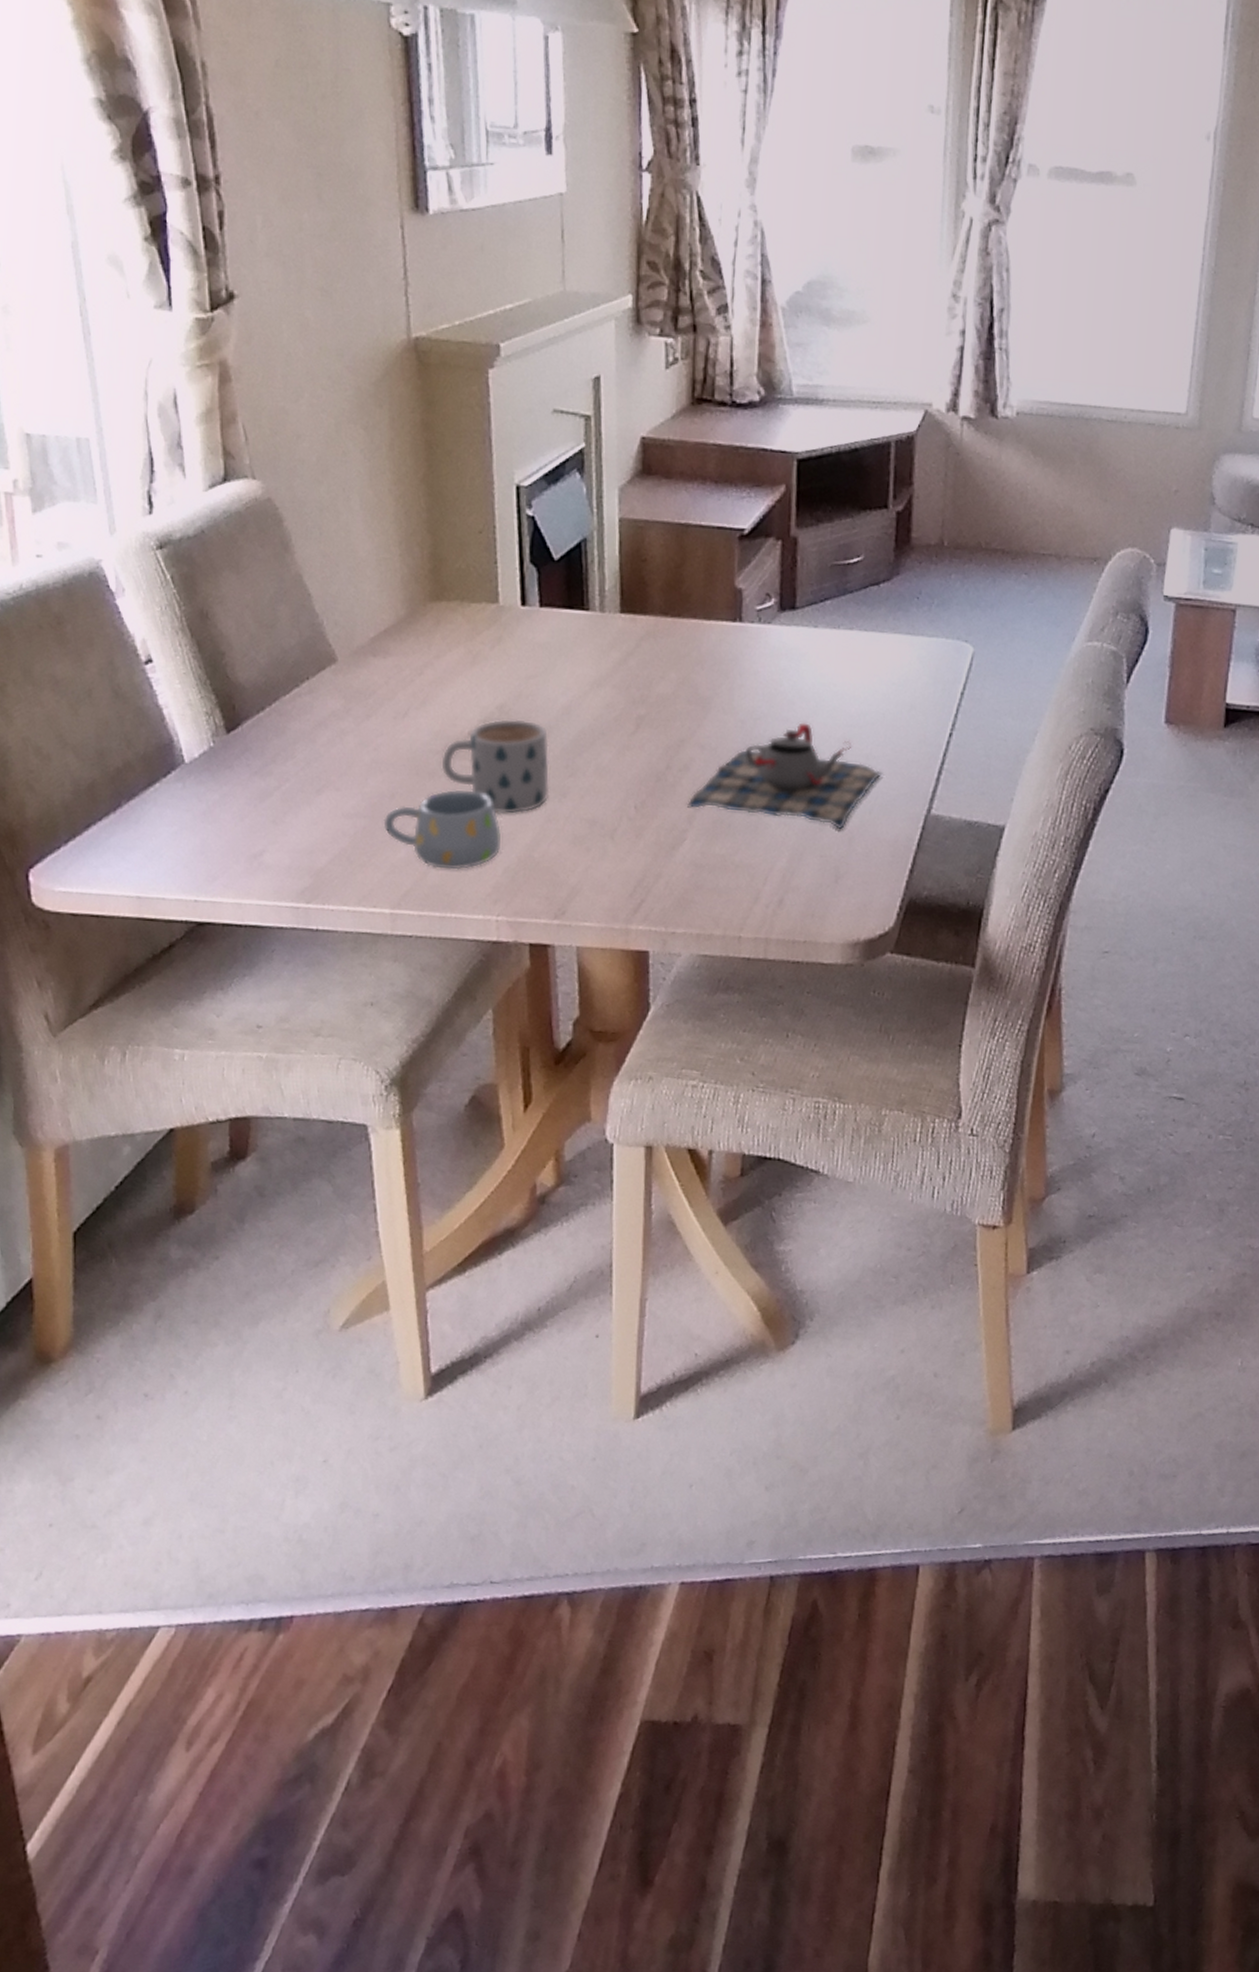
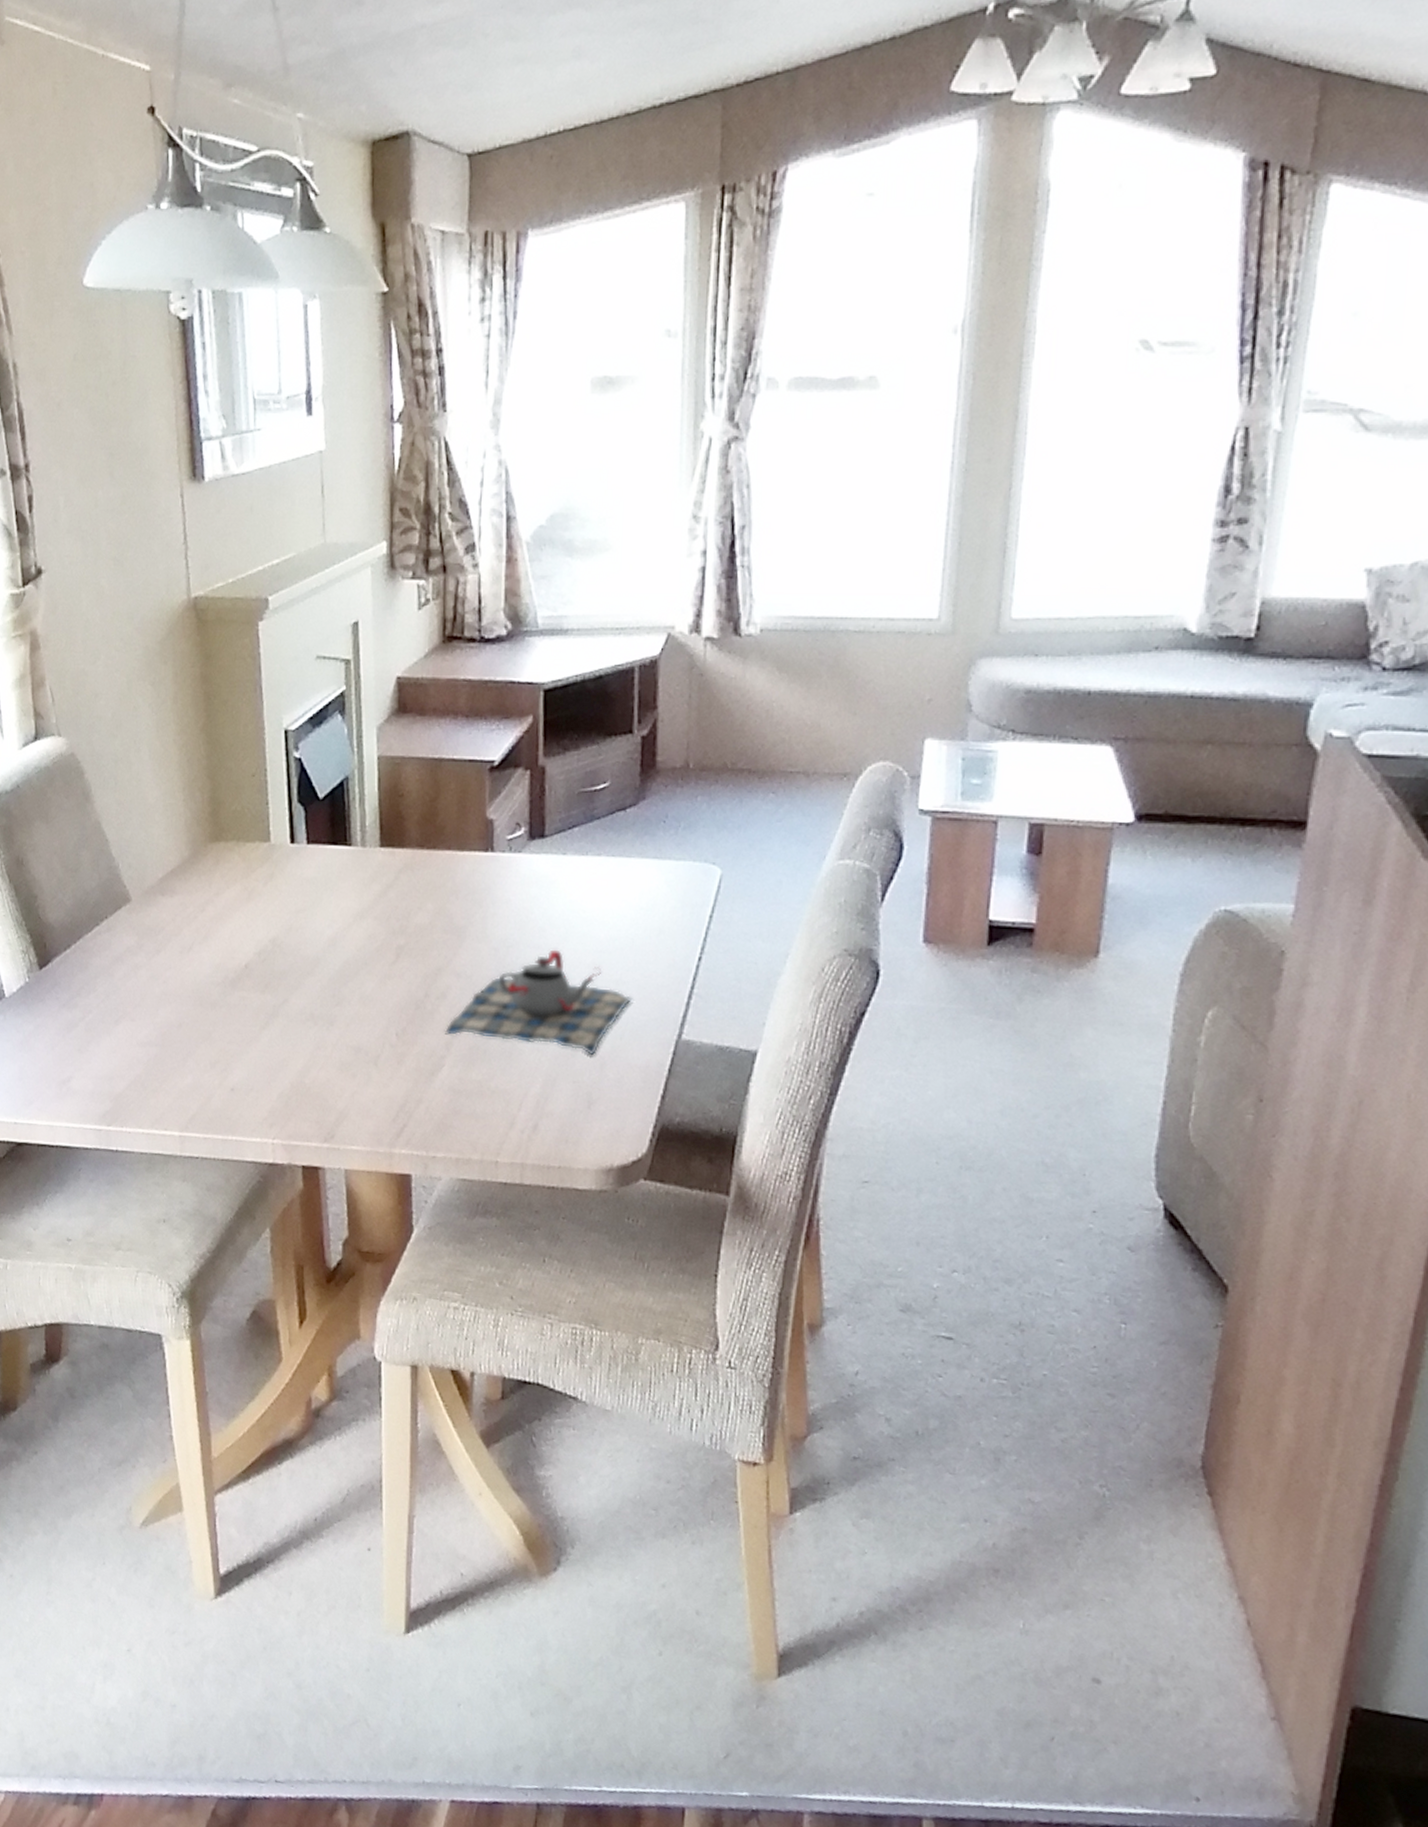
mug: present [383,789,502,870] -> none [172,1018,276,1095]
mug: present [441,719,549,814] -> none [222,951,317,1042]

